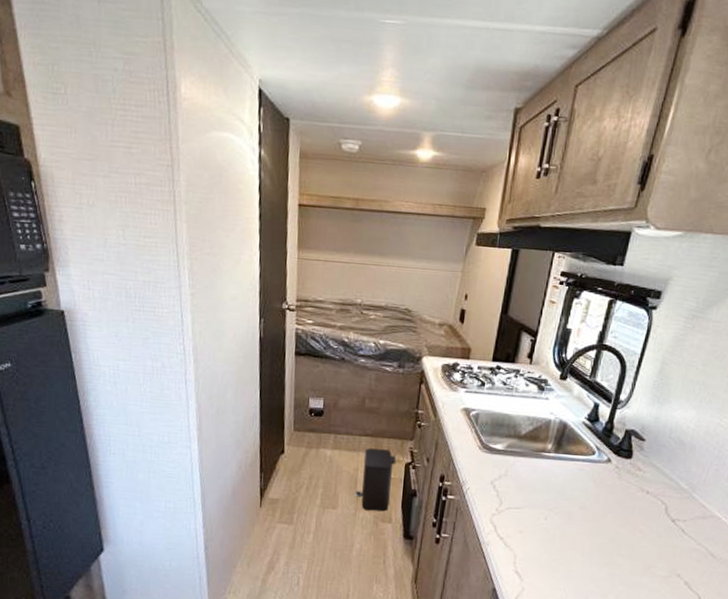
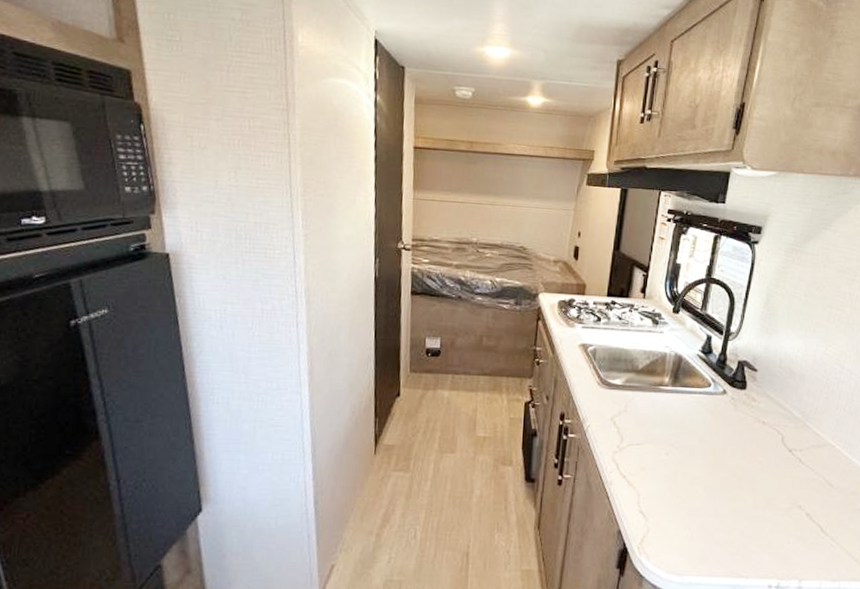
pedal bin: present [354,448,397,512] -> none [473,388,516,454]

